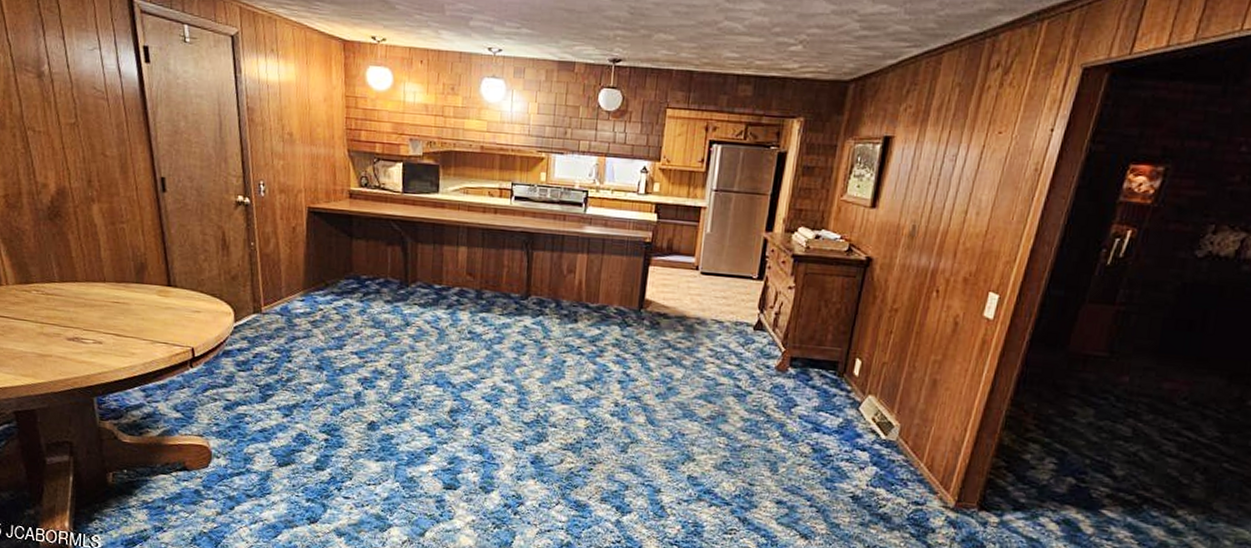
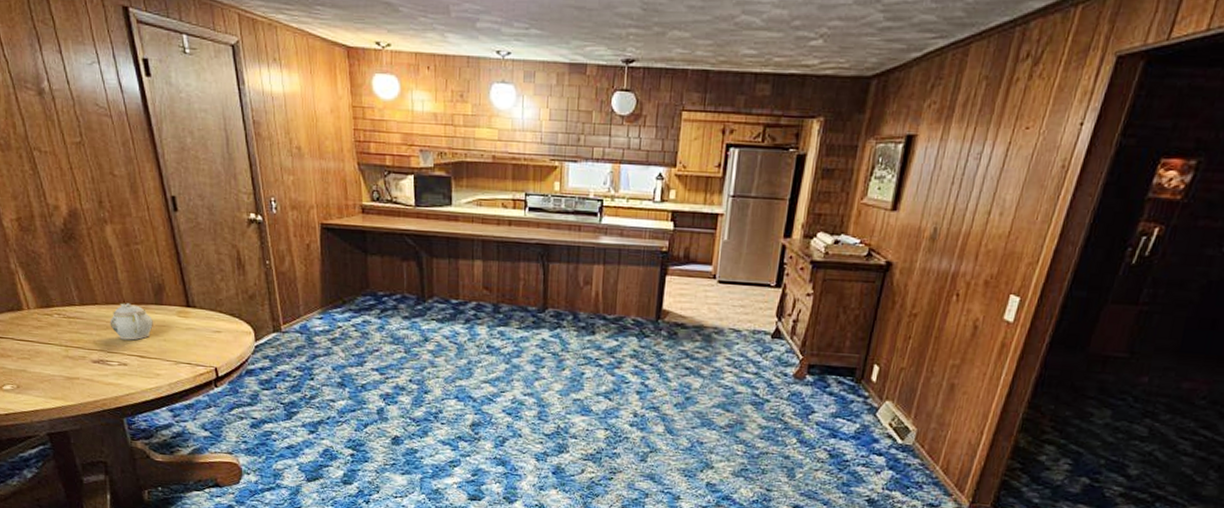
teapot: none [88,280,132,319] -> present [110,303,153,341]

